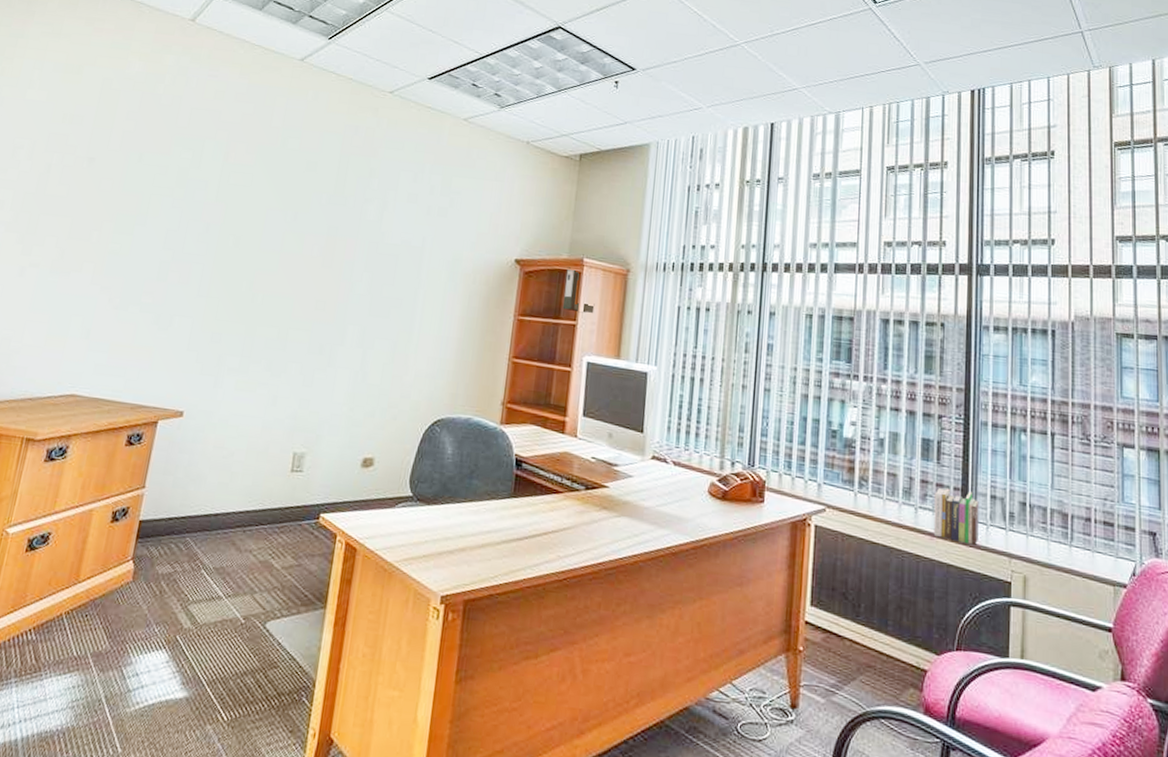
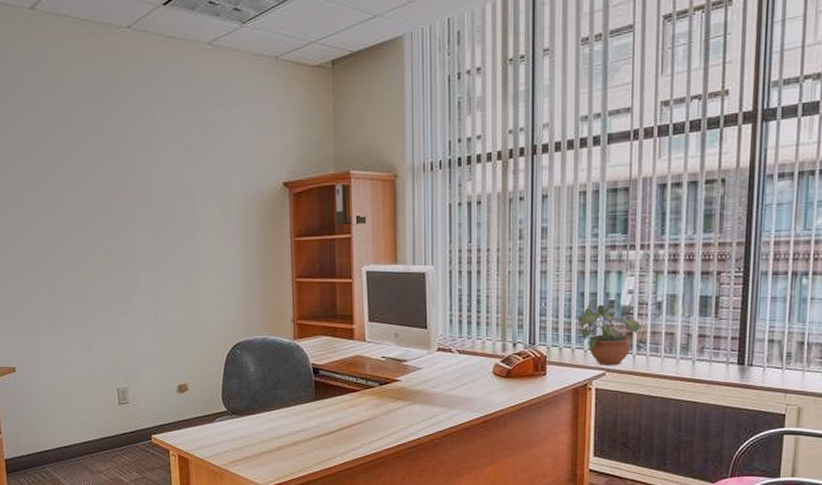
potted plant: none [796,425,862,502] -> present [574,299,640,365]
books: present [933,488,979,545] -> none [710,338,756,387]

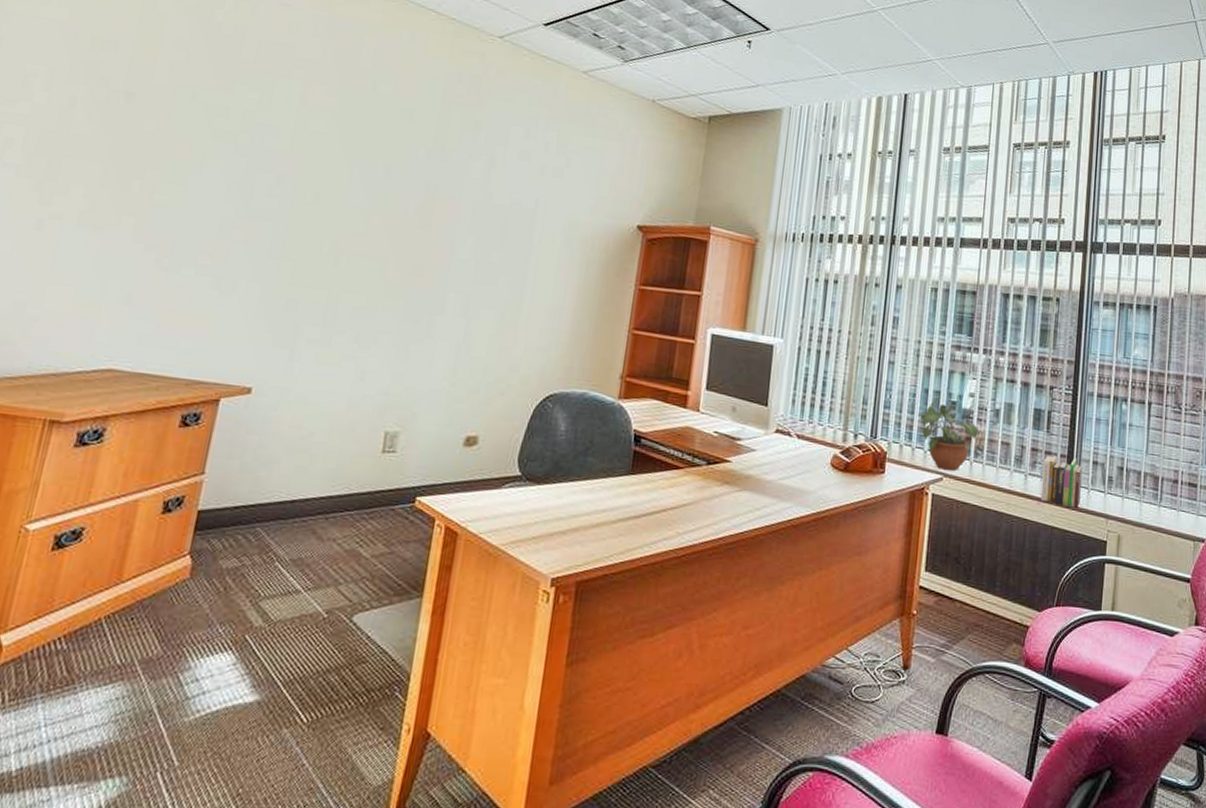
binder: present [334,182,367,225] -> none [687,235,721,284]
books: none [710,338,756,387] -> present [1040,455,1082,508]

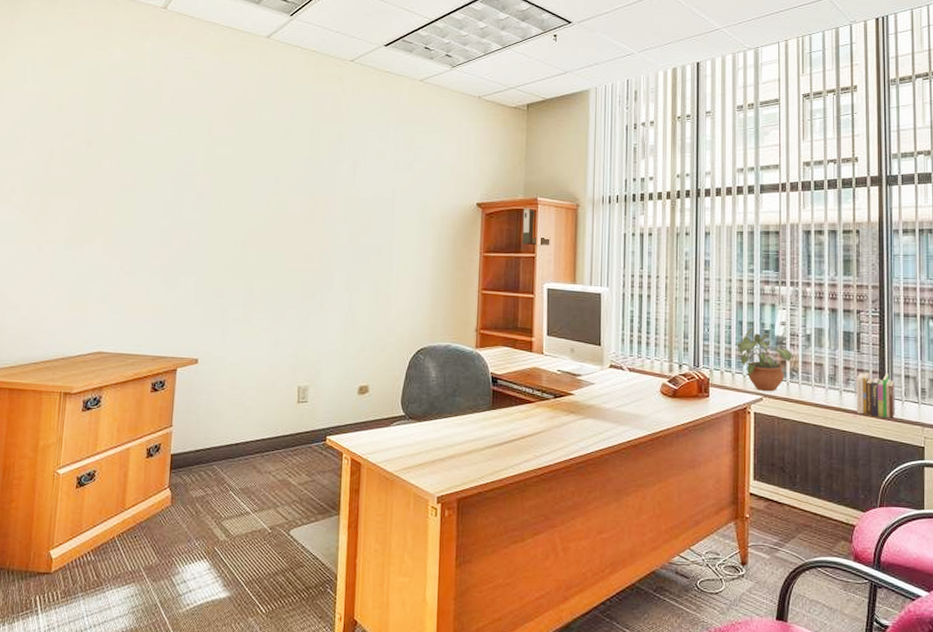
binder: none [687,235,721,284] -> present [522,206,550,246]

